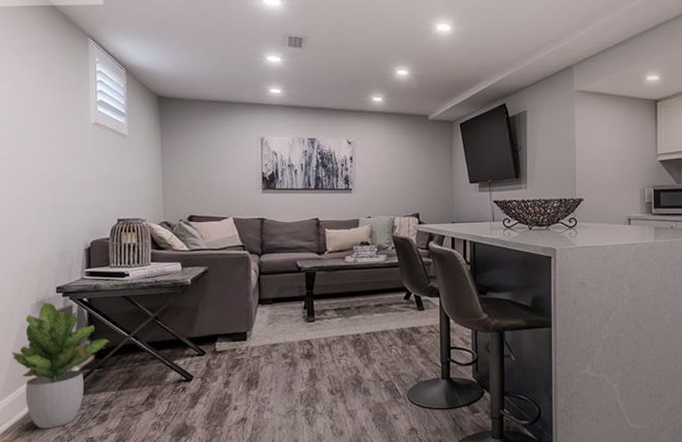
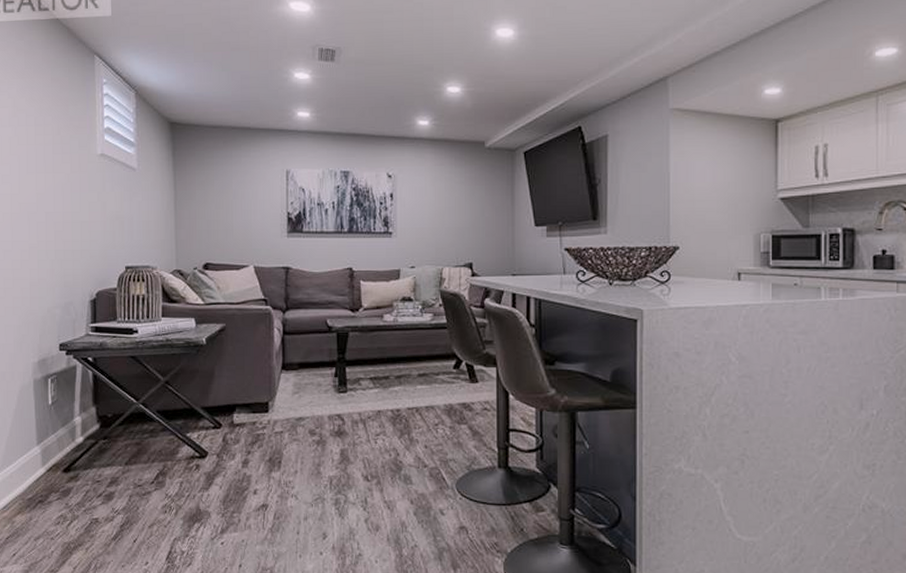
potted plant: present [11,303,110,429] -> none [11,362,117,506]

